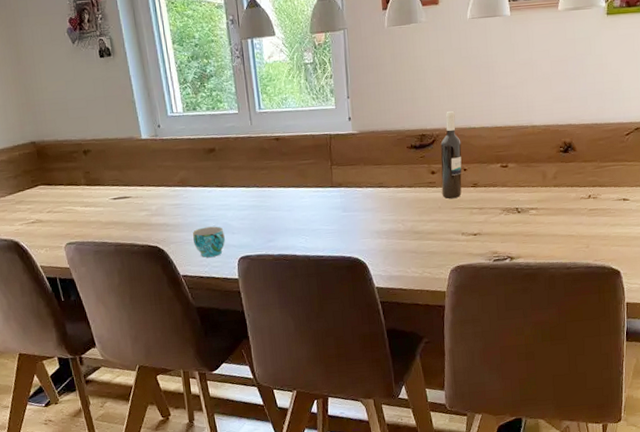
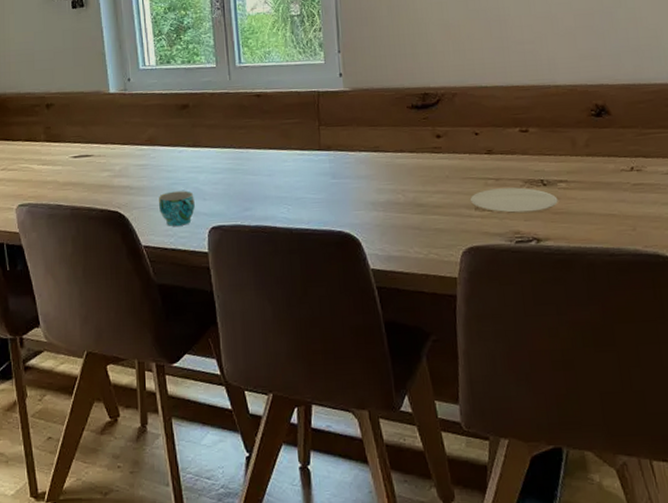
wine bottle: present [440,110,462,199] -> none [446,67,474,167]
plate: none [458,215,529,238] -> present [470,187,558,214]

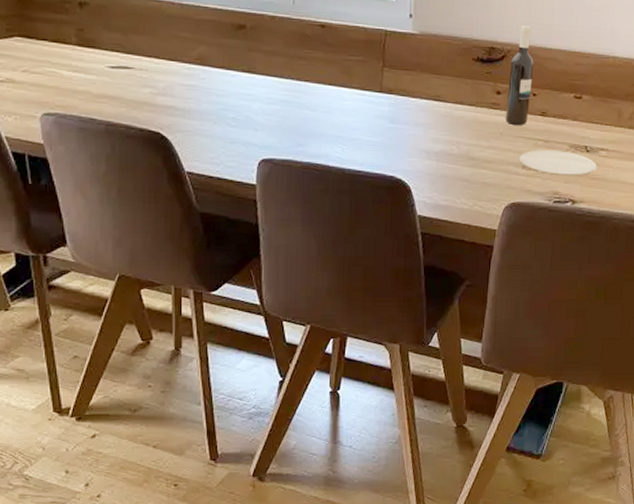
cup: present [159,191,195,226] -> none [206,117,245,155]
wine bottle: none [446,67,474,167] -> present [505,25,534,125]

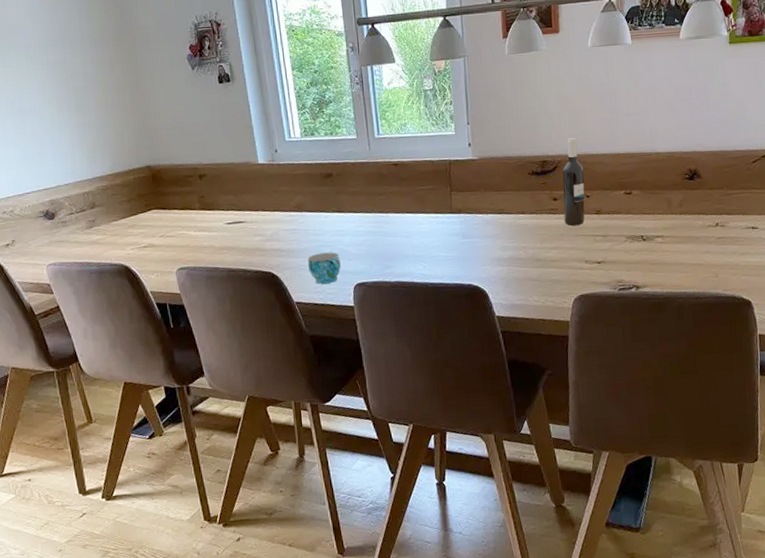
cup: none [206,117,245,155] -> present [308,252,341,284]
plate: present [518,150,597,176] -> none [581,242,655,266]

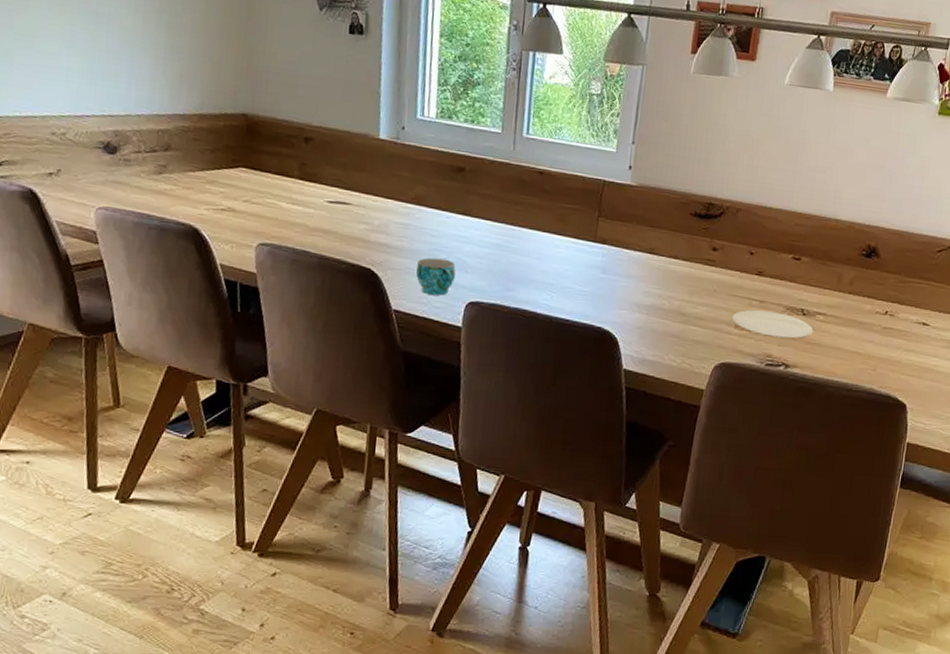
wine bottle: present [562,137,585,226] -> none [720,182,753,284]
plate: none [581,242,655,266] -> present [731,309,813,340]

